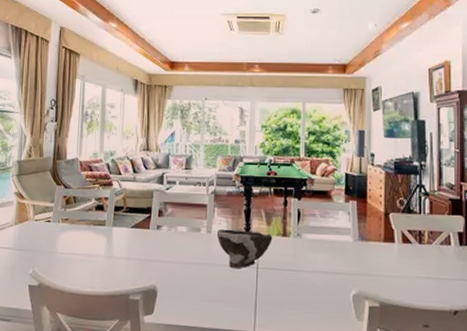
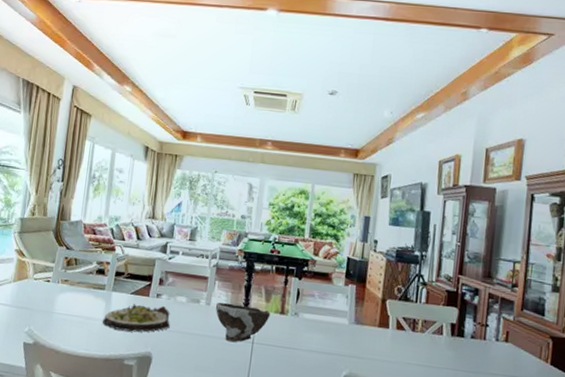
salad plate: none [104,237,173,266] -> present [102,303,170,332]

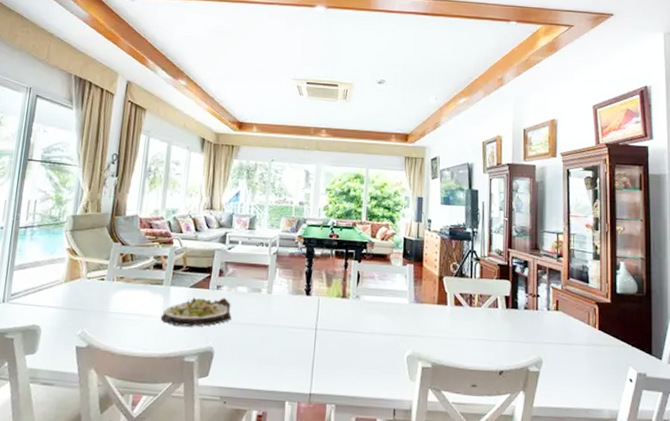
bowl: present [215,302,271,343] -> none [277,290,332,331]

